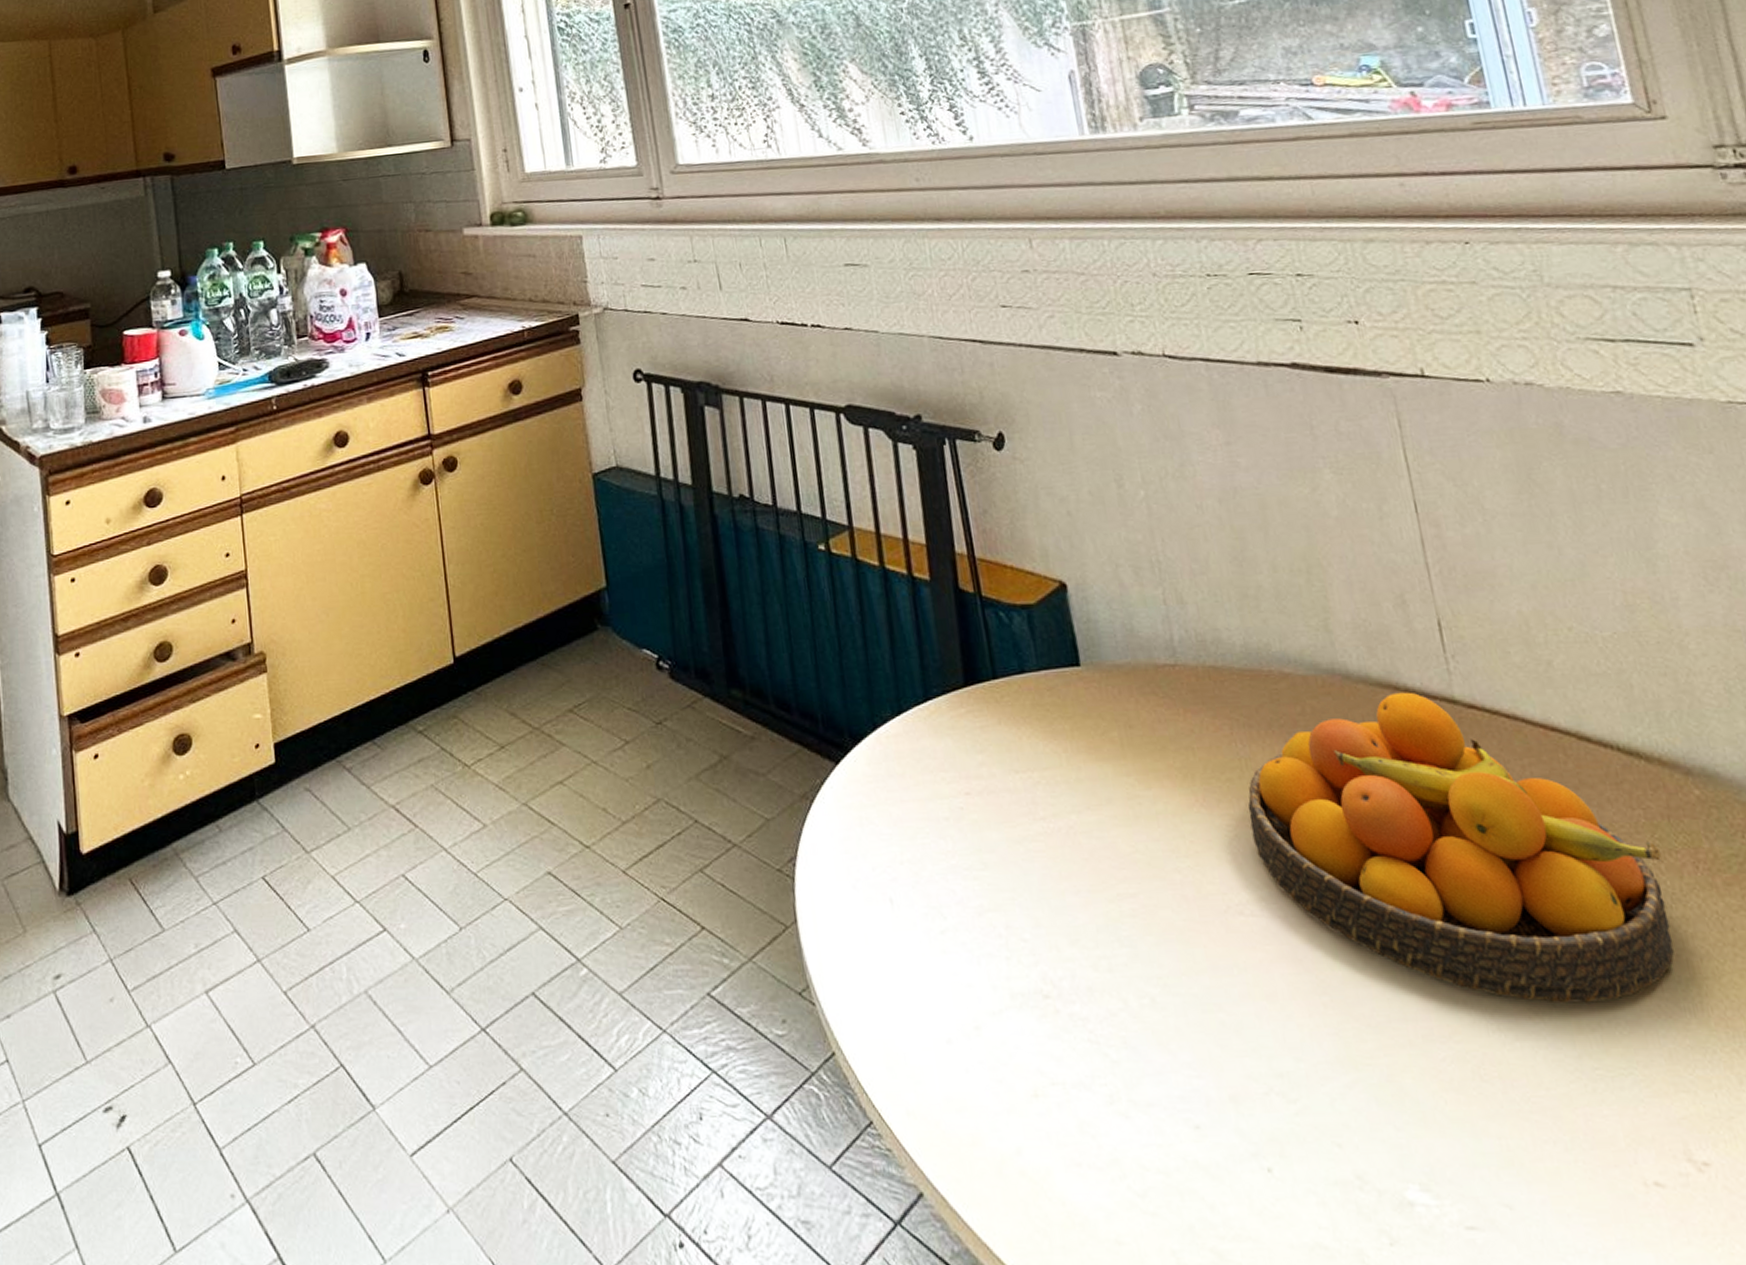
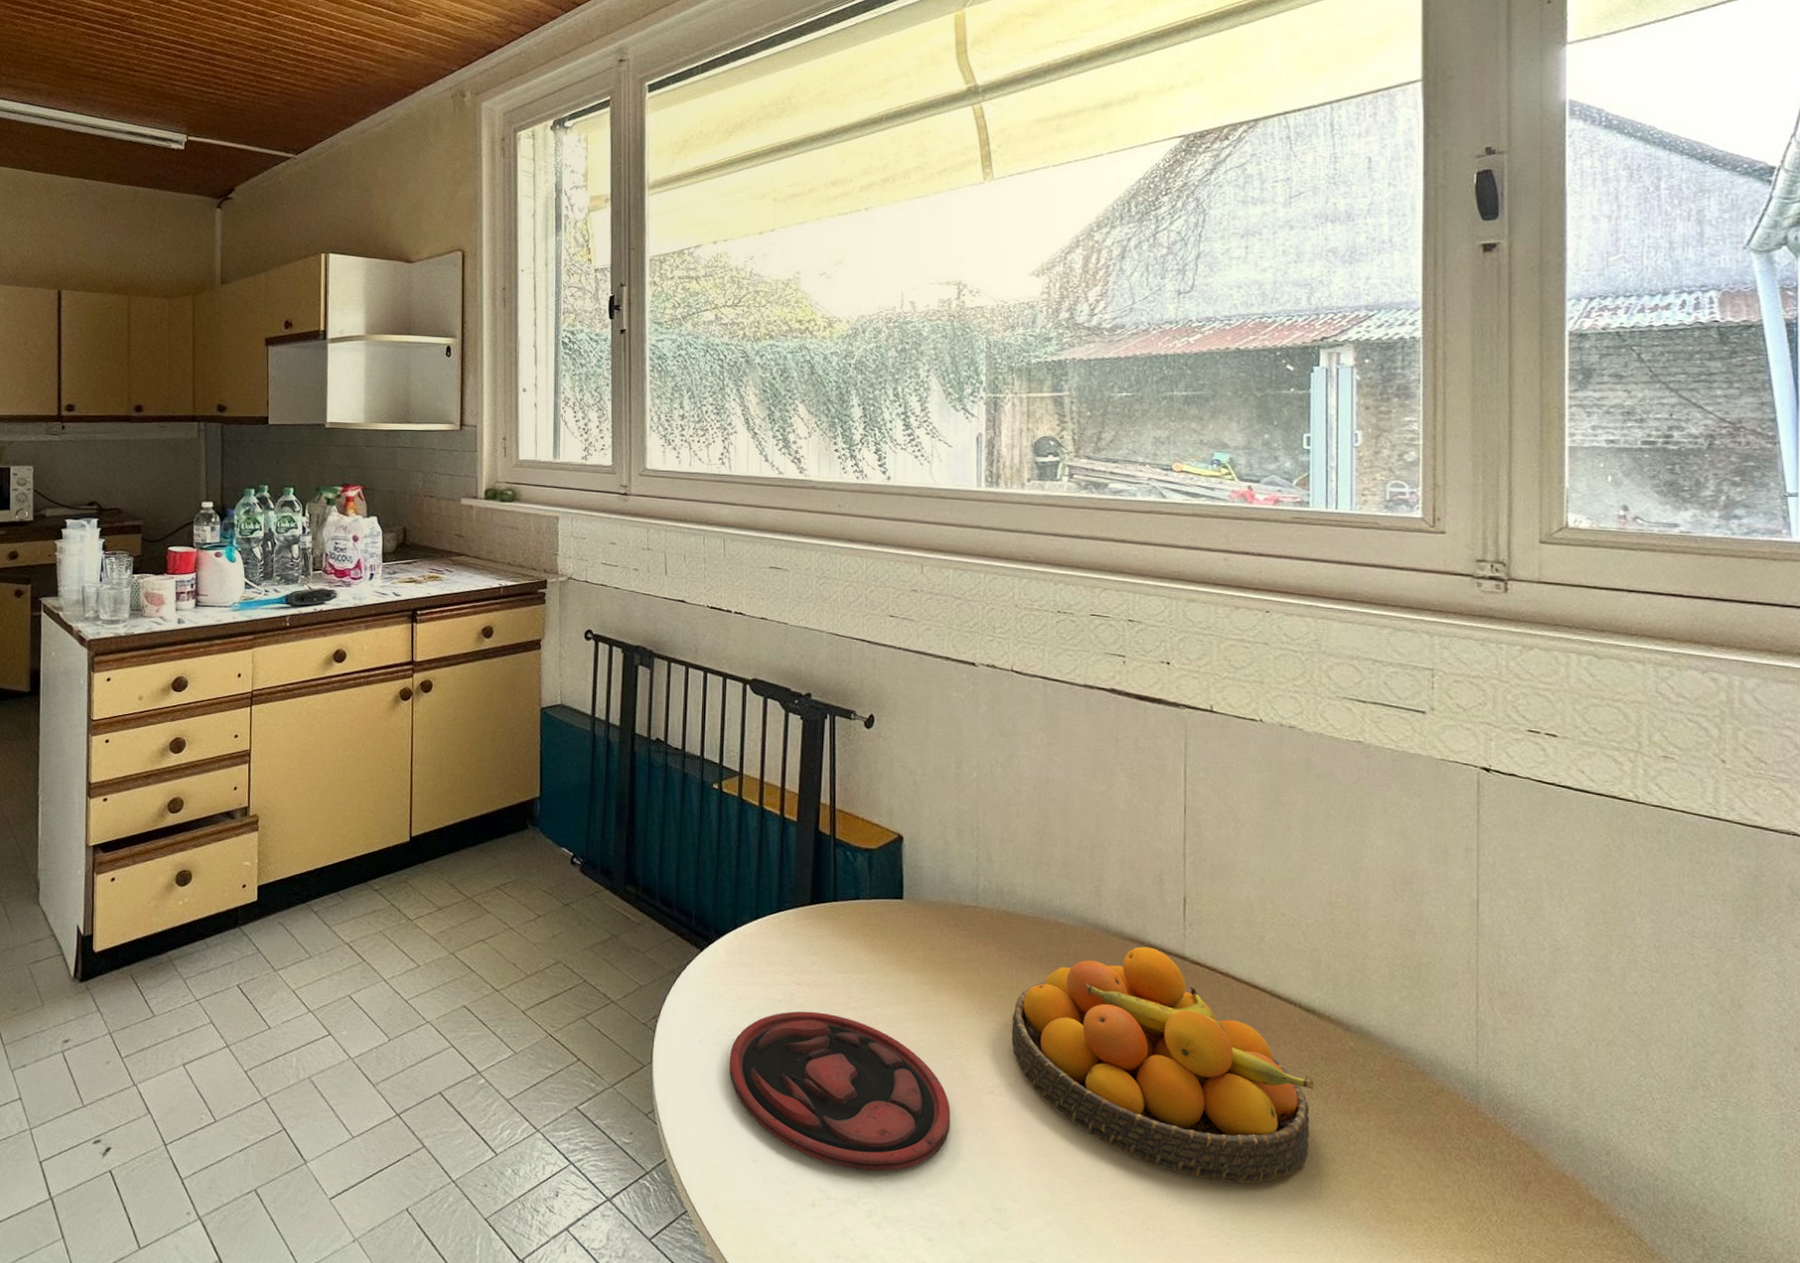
plate: none [894,828,1196,1041] -> present [730,1011,951,1172]

